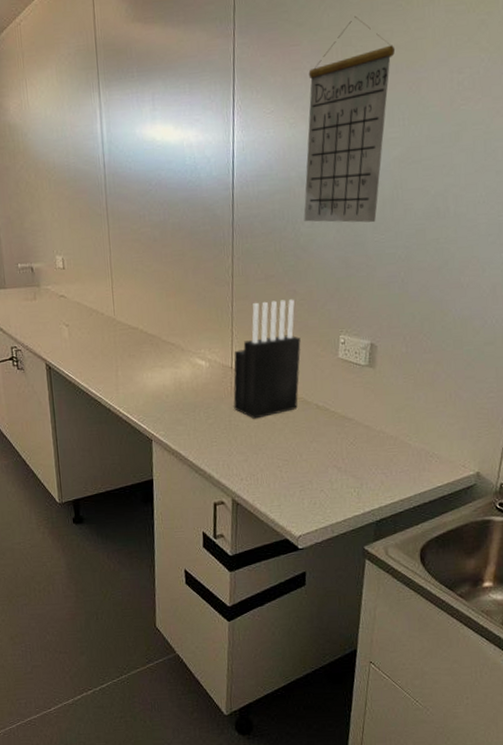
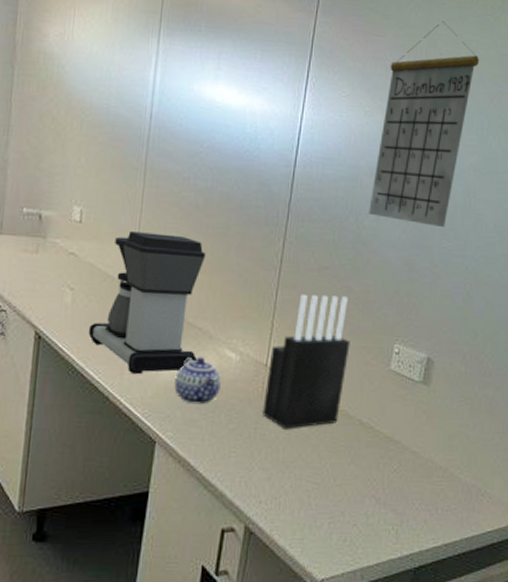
coffee maker: none [85,267,174,389] -> present [88,231,206,375]
teapot: none [159,367,197,407] -> present [174,357,221,405]

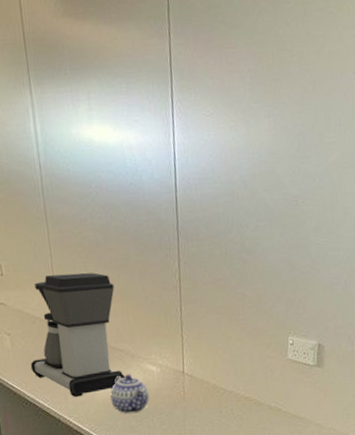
knife block: present [262,294,350,429] -> none [185,302,252,423]
calendar: present [369,20,480,228] -> none [246,20,329,226]

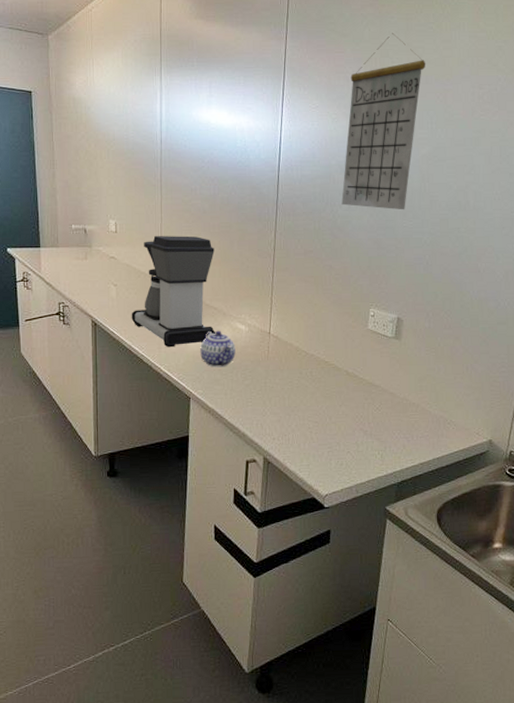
calendar: none [246,20,329,226] -> present [341,32,426,210]

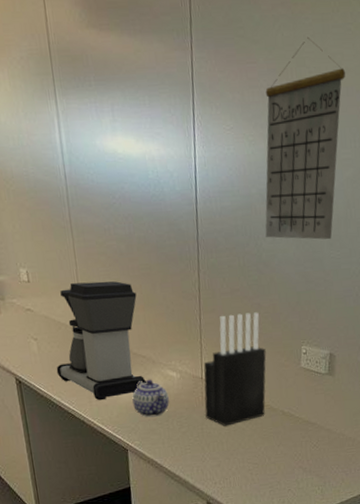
knife block: none [270,273,335,382] -> present [203,312,267,426]

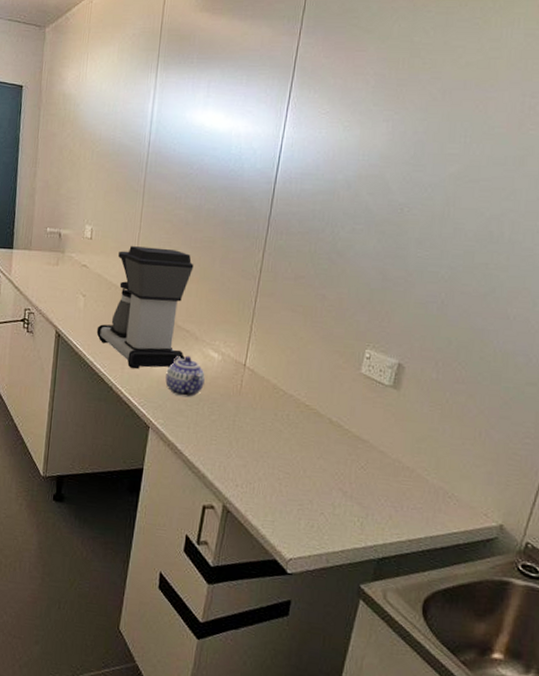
knife block: present [203,312,267,426] -> none [240,301,323,423]
calendar: present [265,36,346,240] -> none [344,28,466,238]

